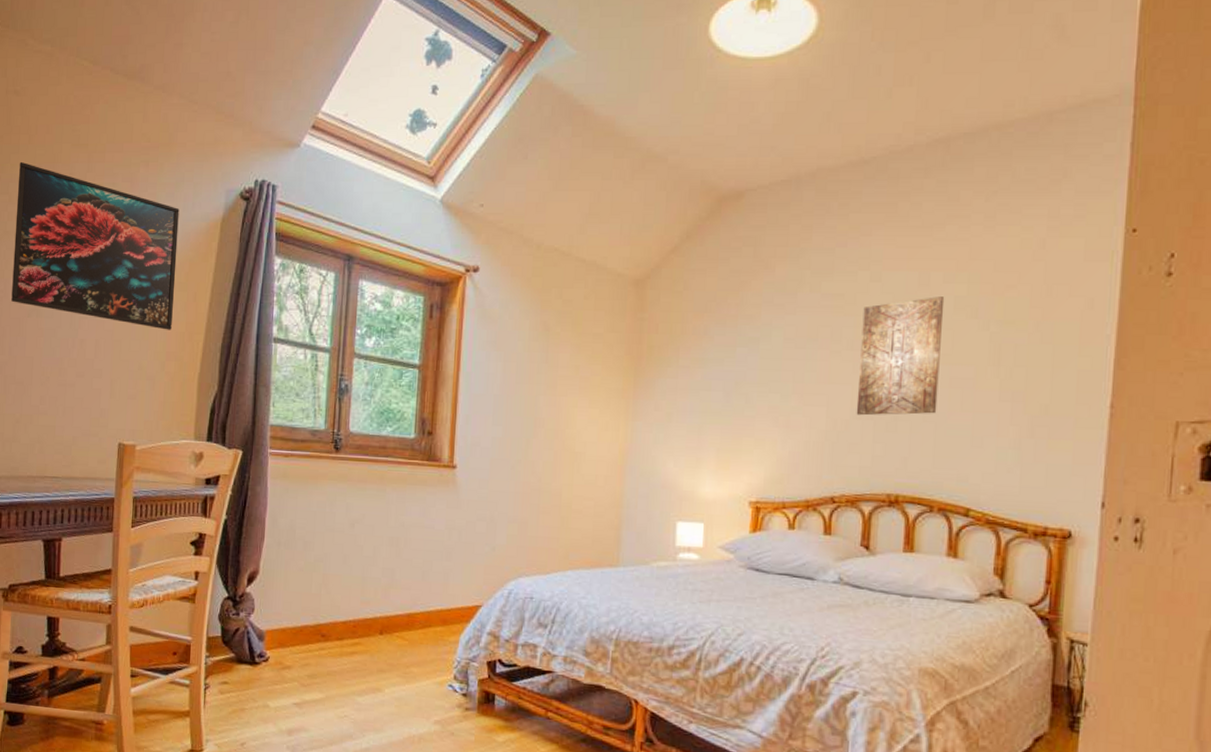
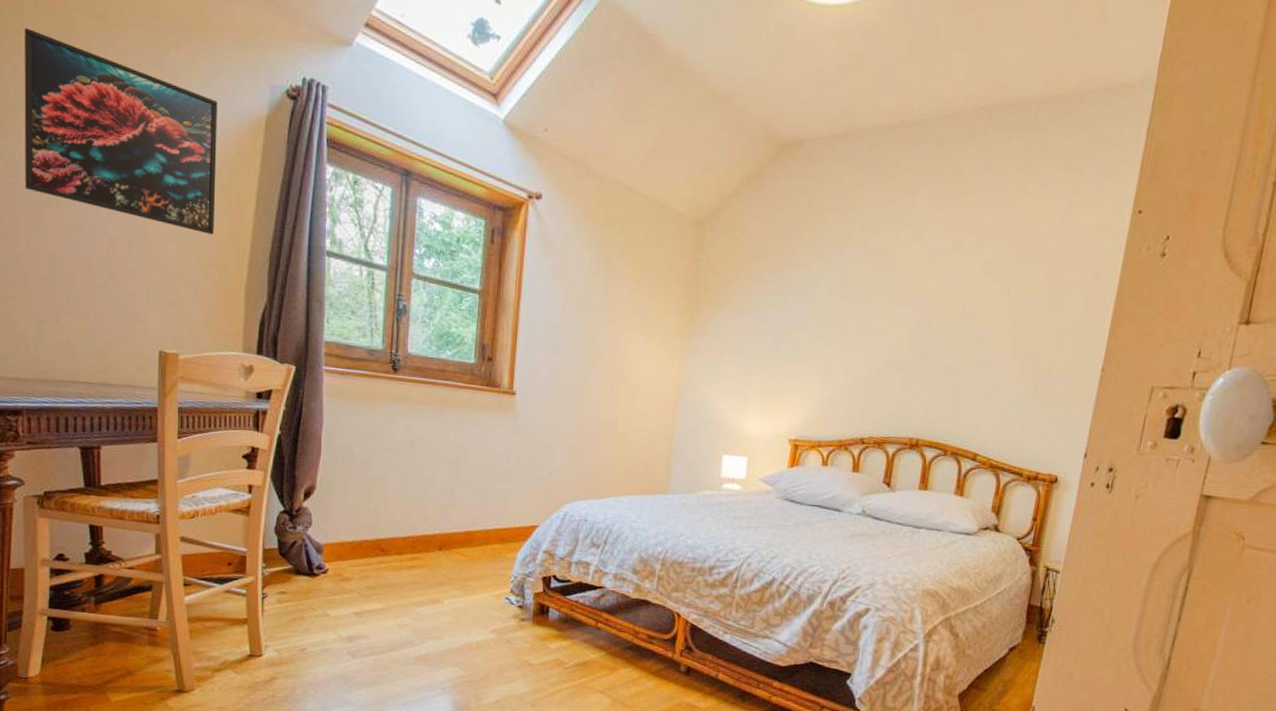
wall art: present [856,296,945,416] -> none [889,259,975,368]

